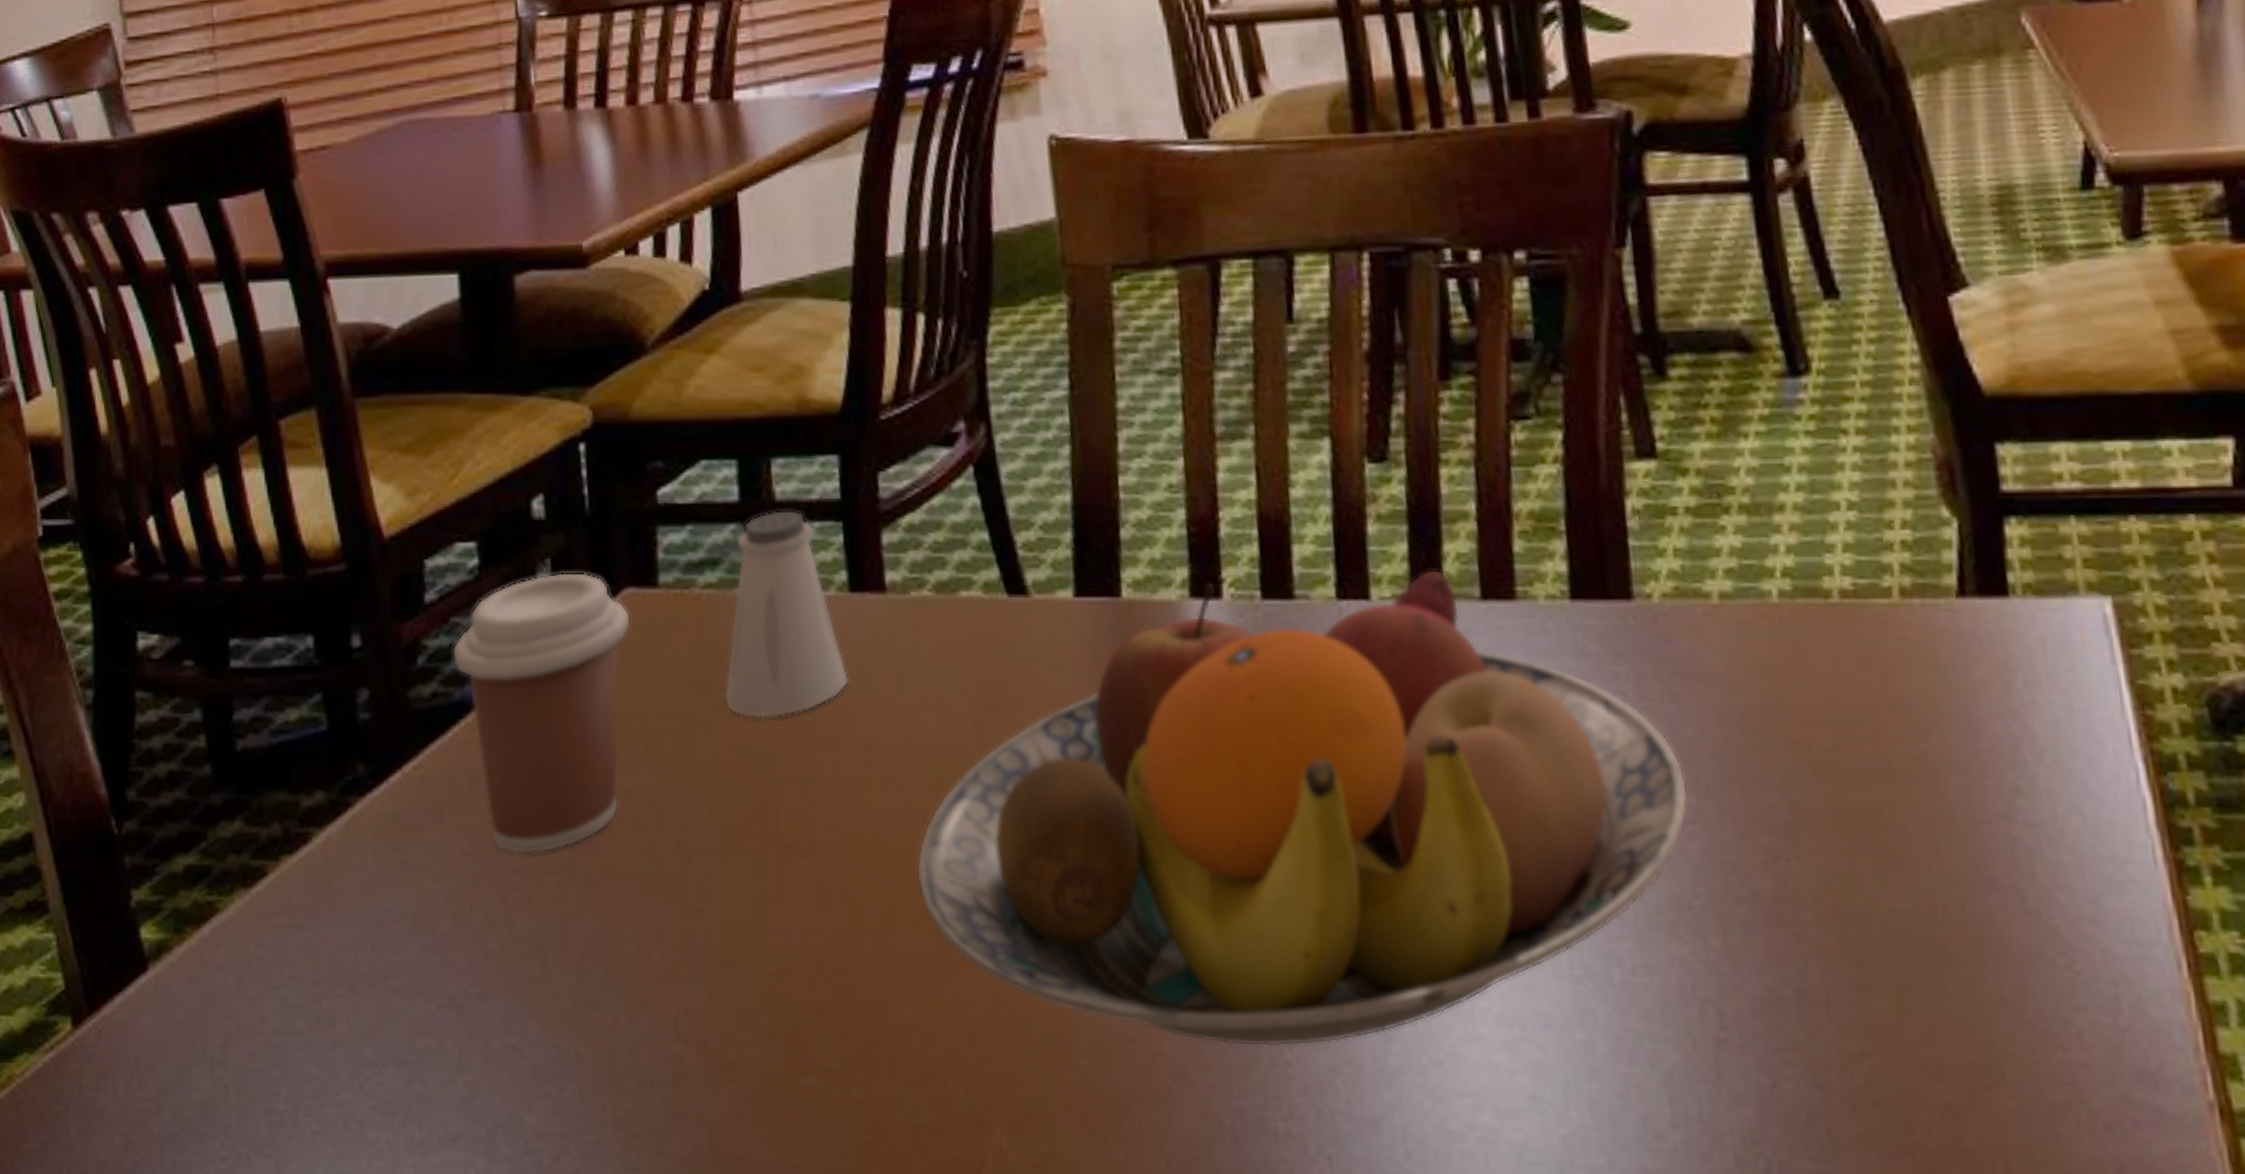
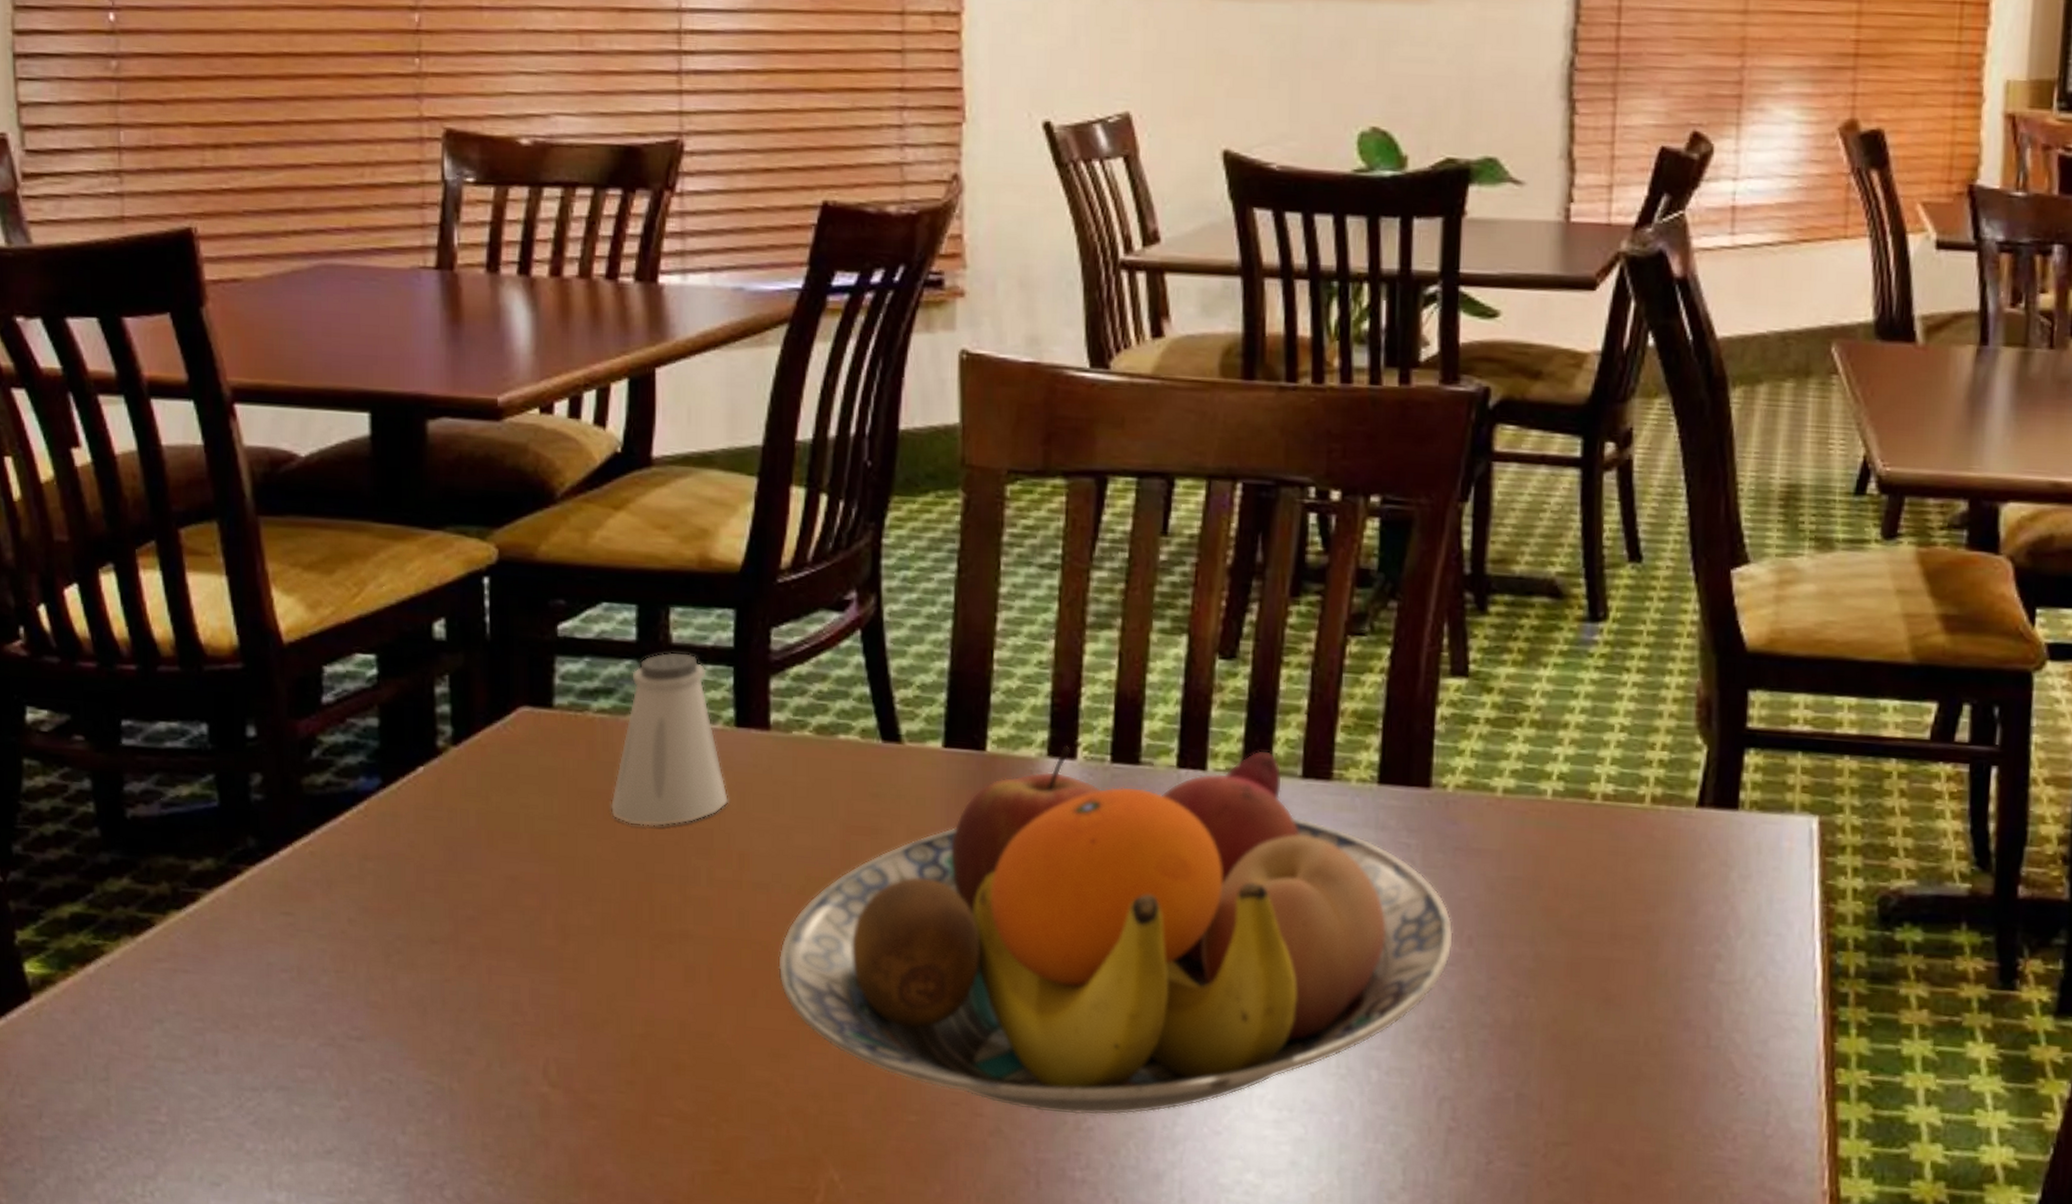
coffee cup: present [452,573,631,854] -> none [347,688,525,924]

